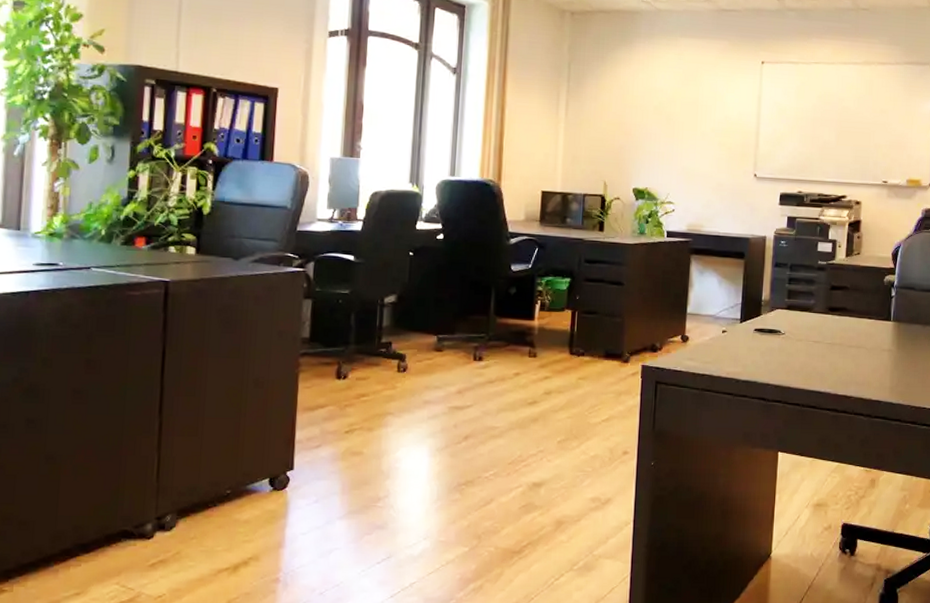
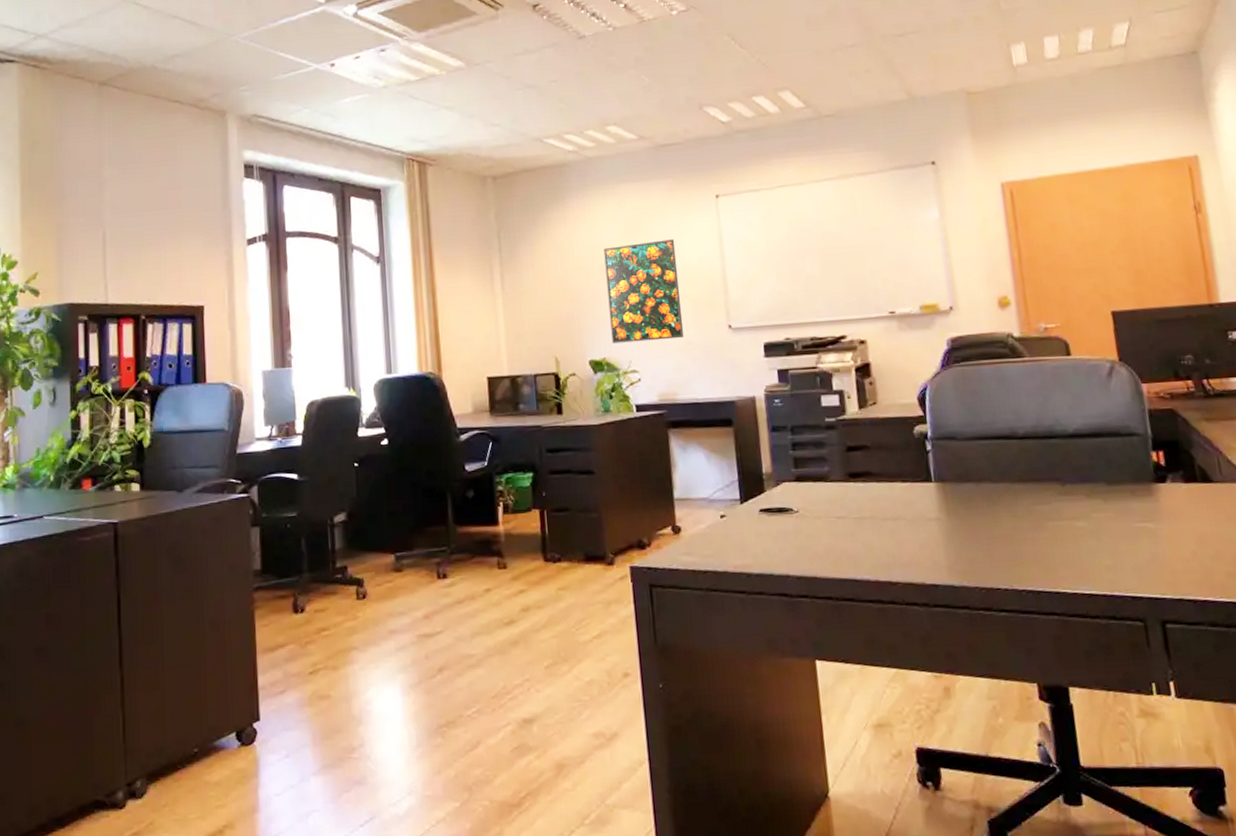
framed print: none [655,92,721,180] -> present [603,239,683,344]

